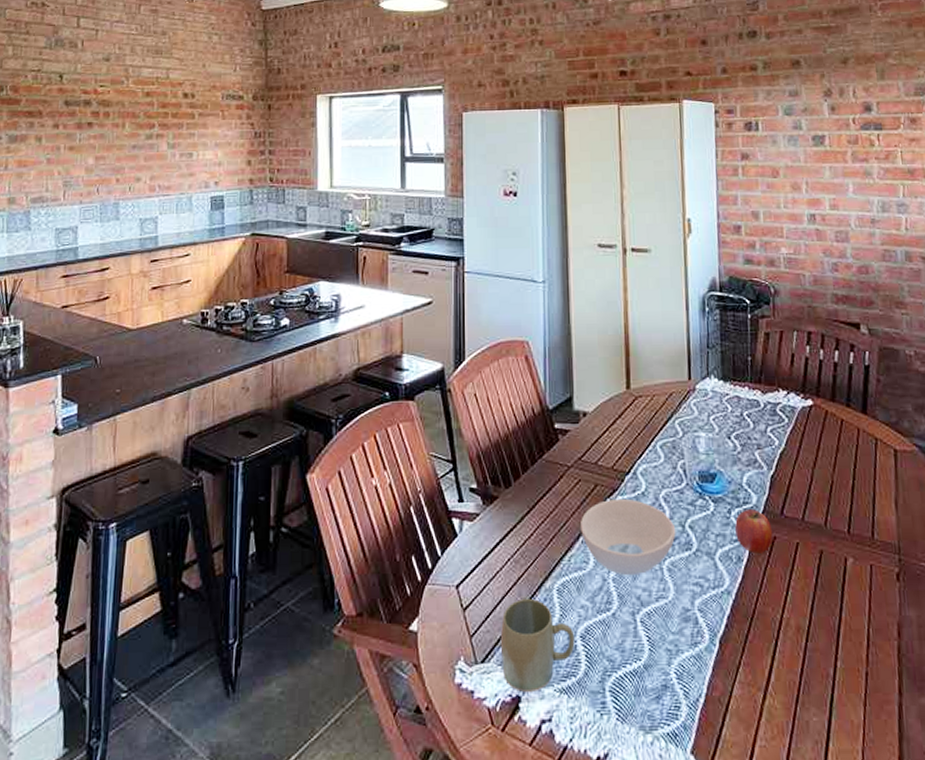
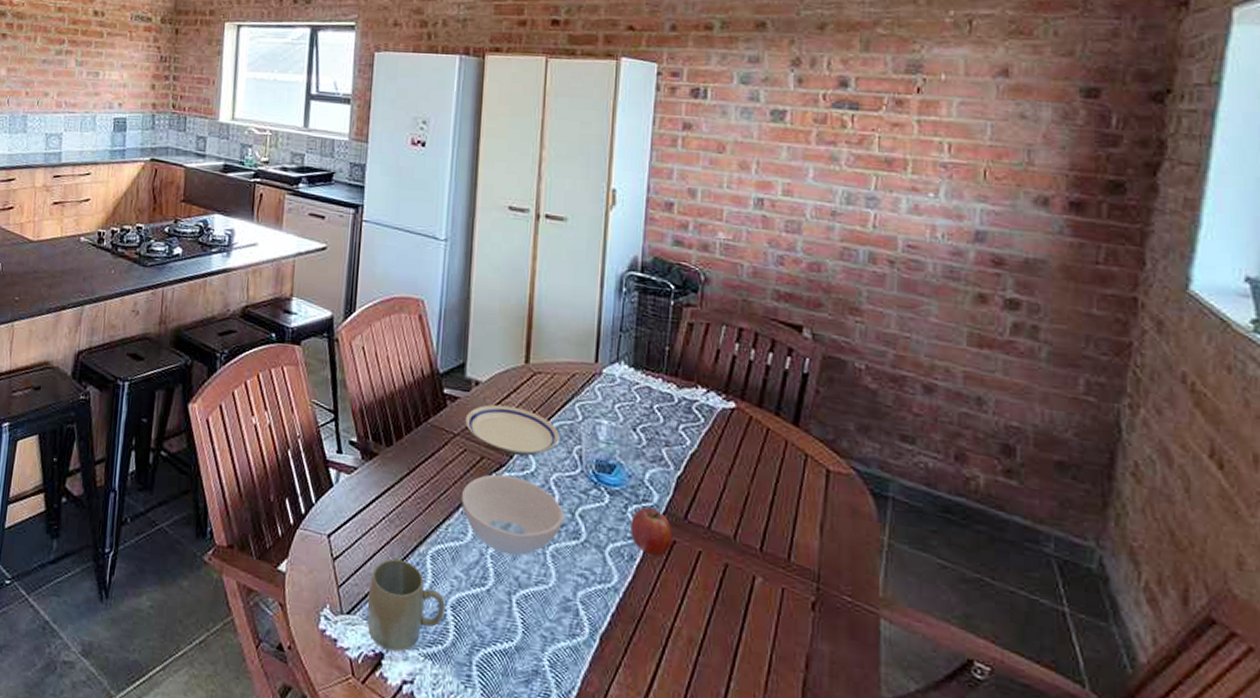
plate: none [577,431,664,479] -> present [465,404,559,456]

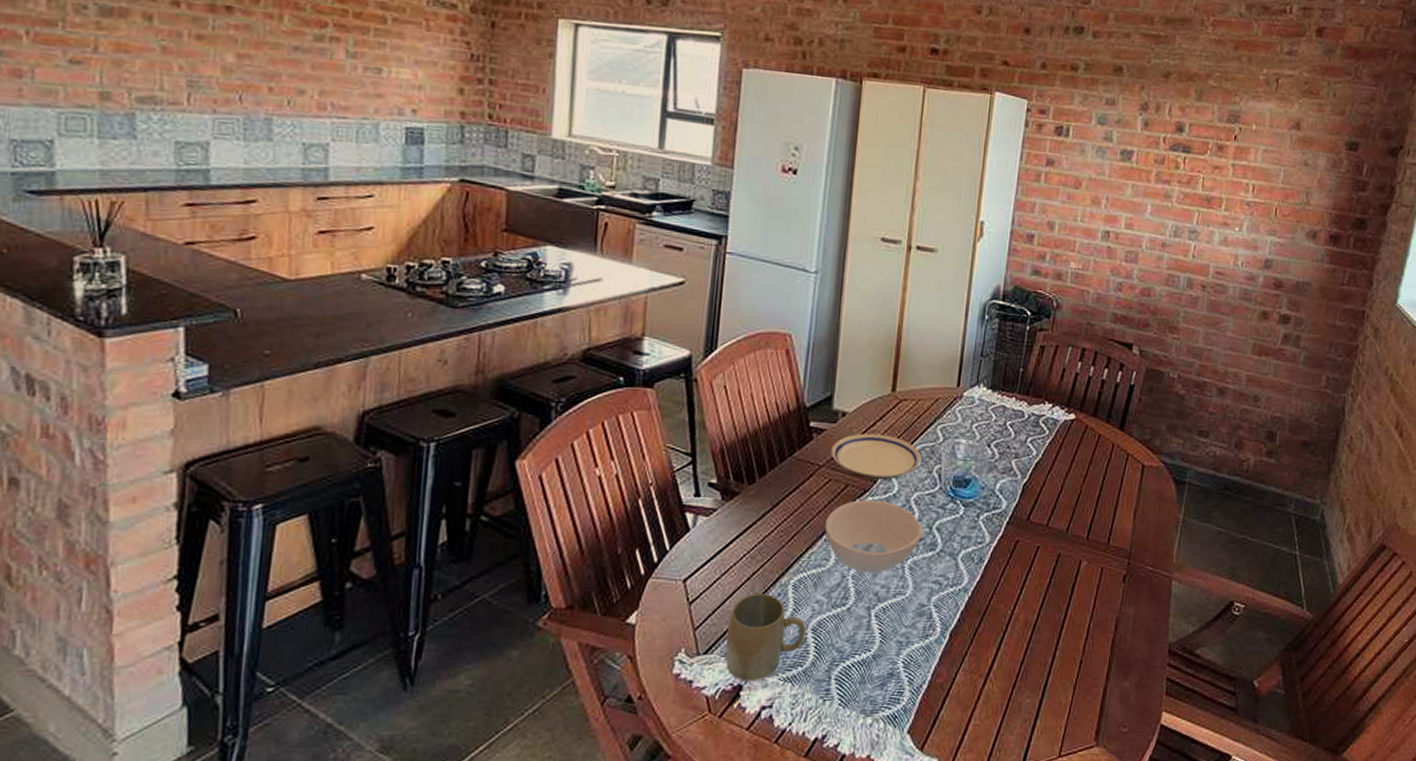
fruit: present [630,507,673,556] -> none [981,514,1017,555]

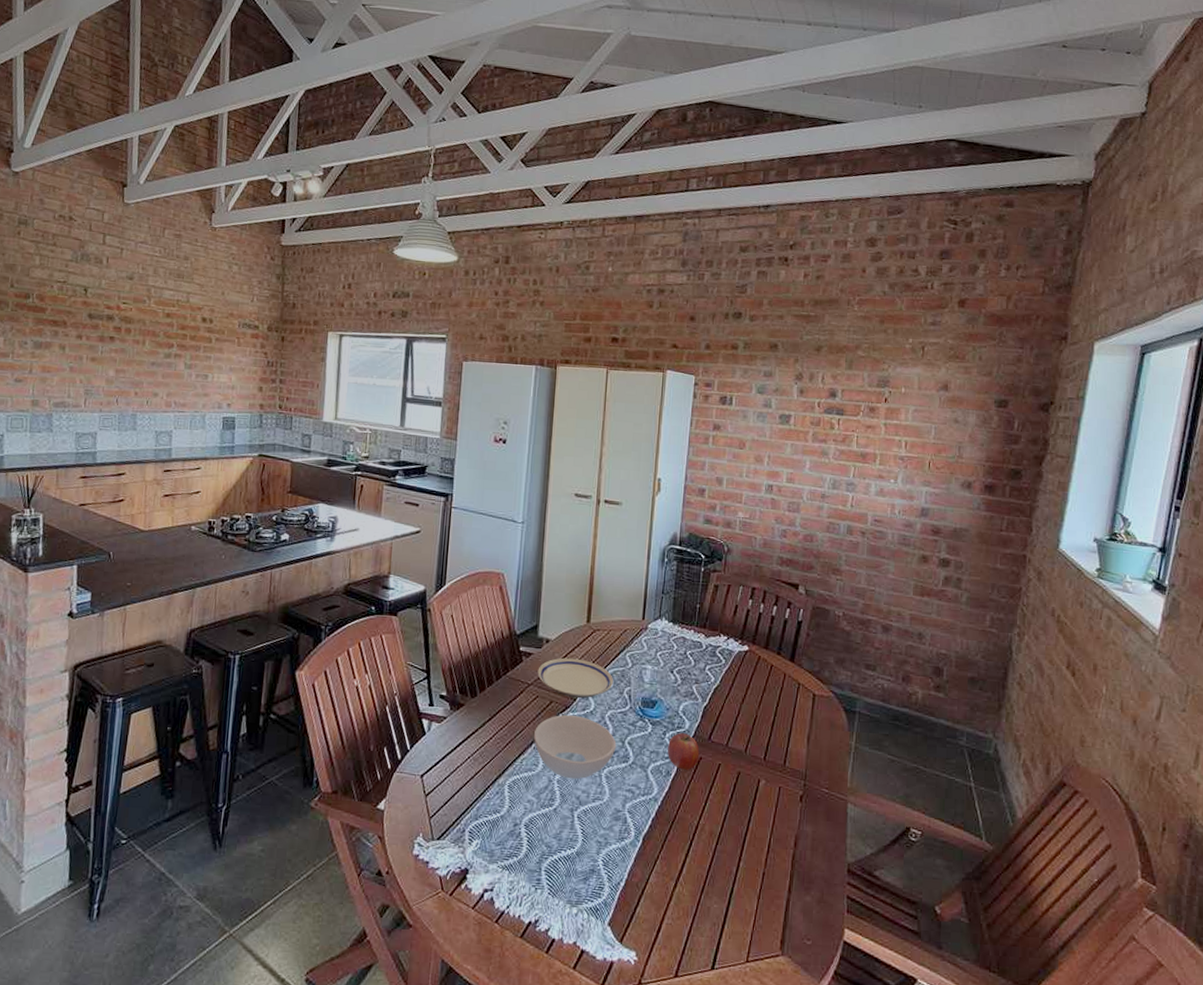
mug: present [725,593,806,681] -> none [454,790,520,866]
fruit: none [981,514,1017,555] -> present [668,733,700,770]

